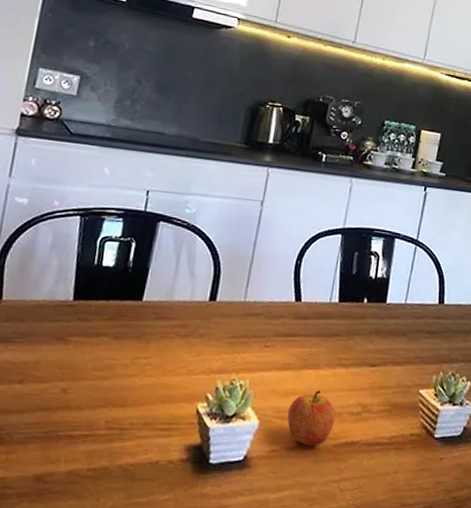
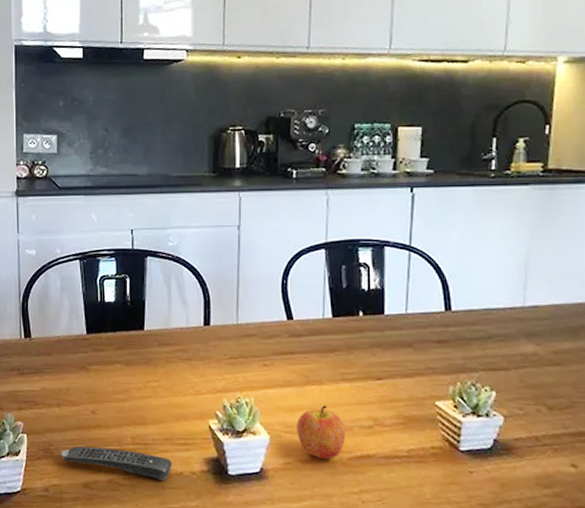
remote control: none [12,431,149,472] -> present [61,446,172,482]

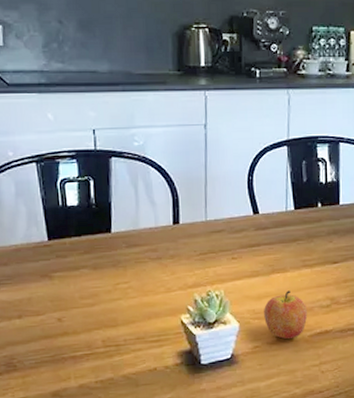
remote control: present [61,446,172,482] -> none [25,353,146,380]

